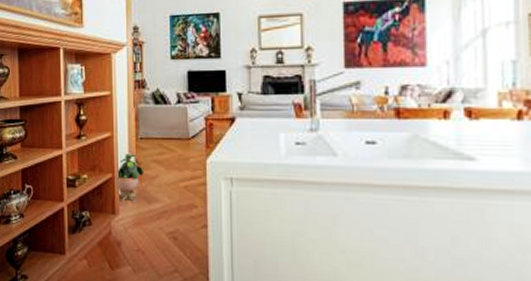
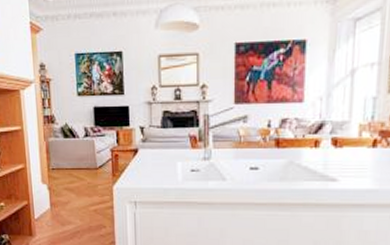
potted plant: present [117,154,144,202] -> none [32,183,57,225]

